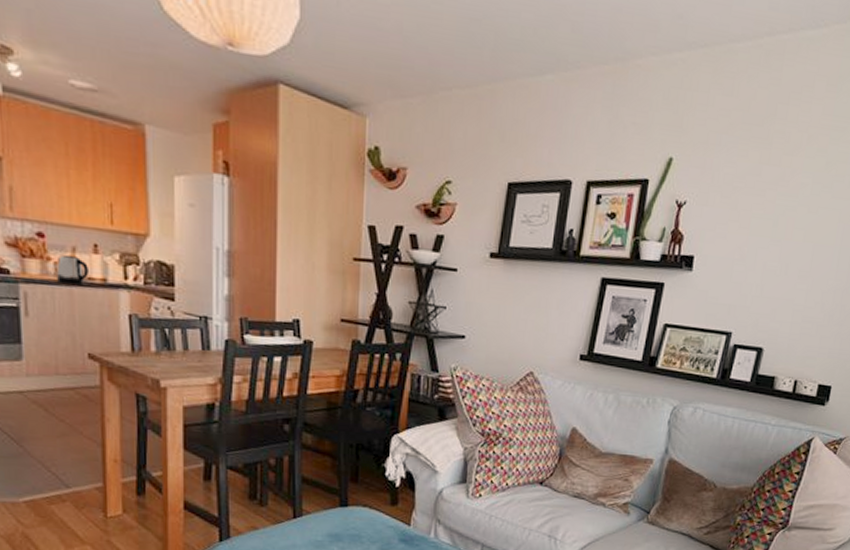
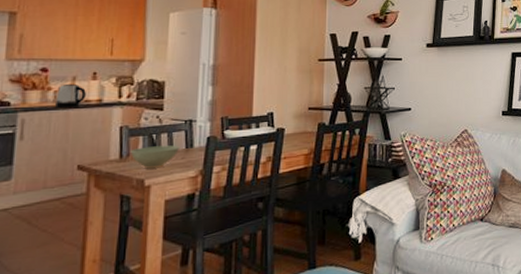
bowl: none [142,342,195,369] -> present [130,145,179,169]

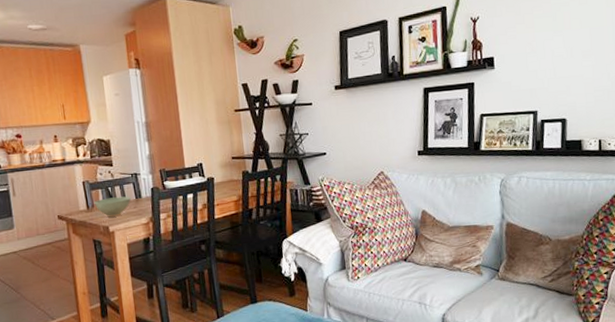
kettle: present [54,83,86,109] -> none [31,146,53,169]

